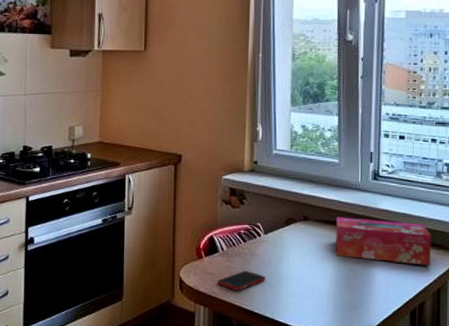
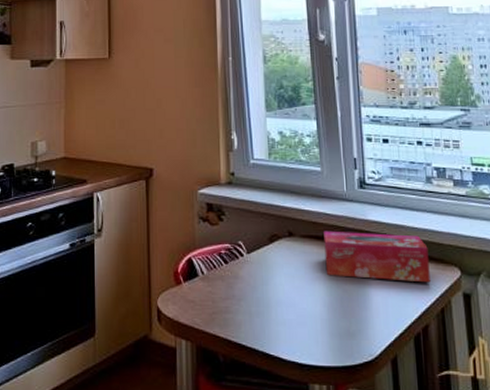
cell phone: present [217,271,266,291] -> none [199,297,253,320]

